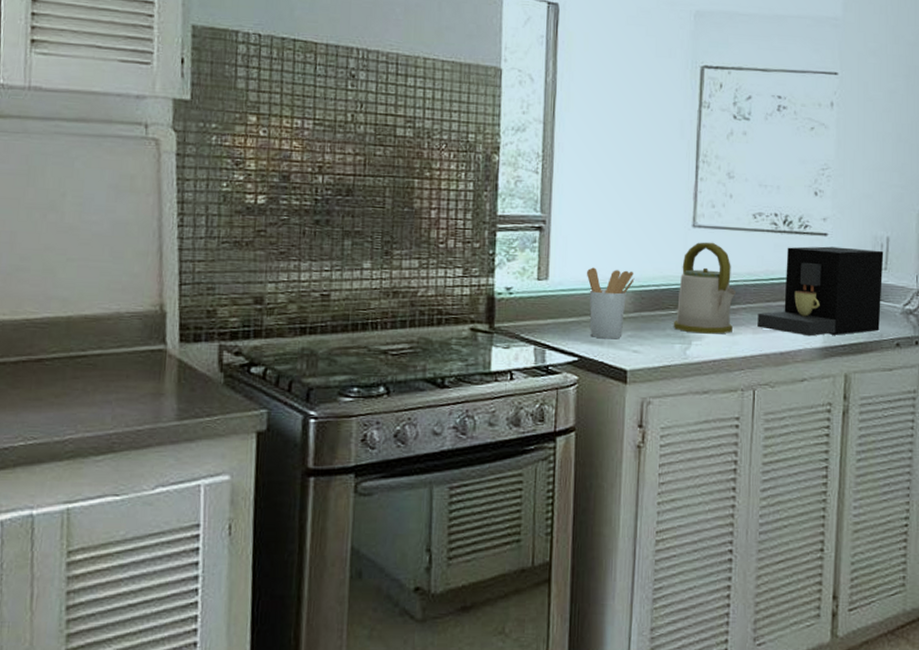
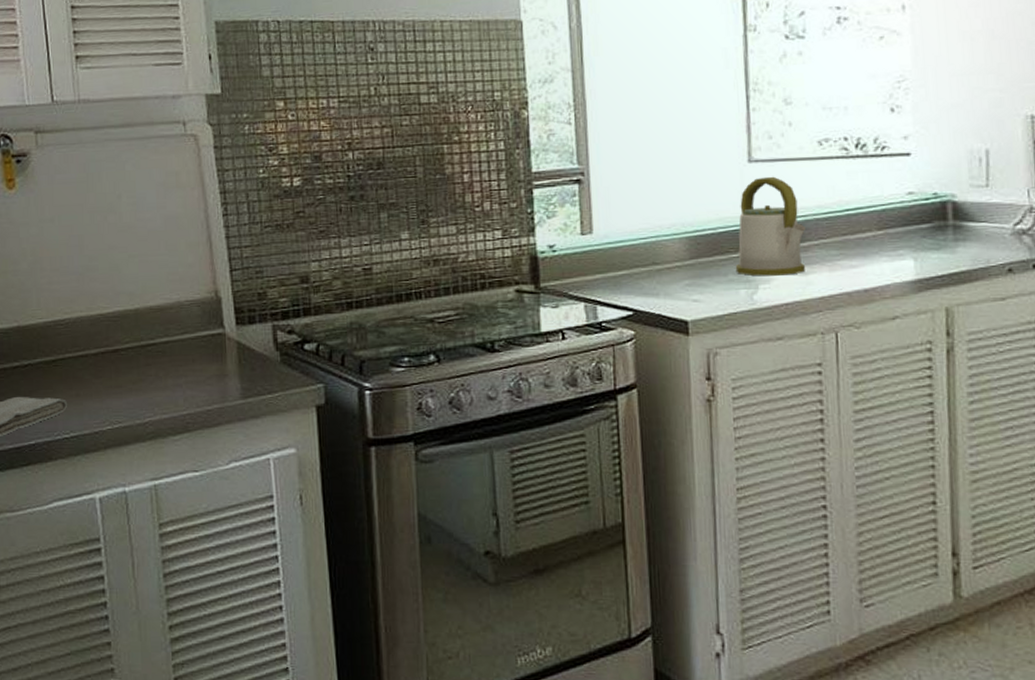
utensil holder: present [587,267,635,339] -> none [634,216,687,290]
coffee maker: present [757,246,884,337] -> none [833,165,985,270]

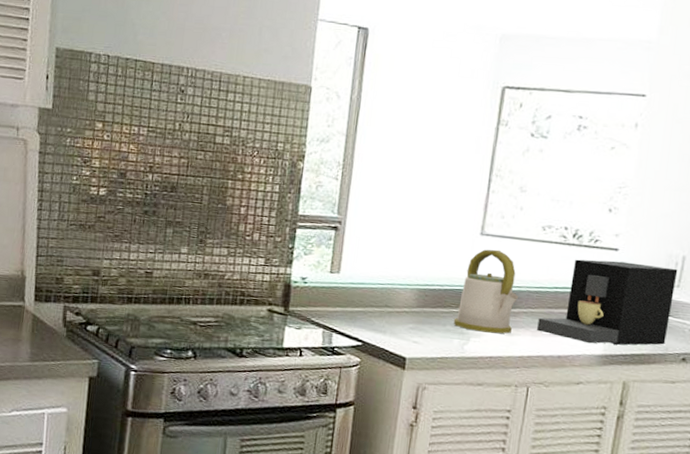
coffee maker: none [833,165,985,270] -> present [537,259,678,345]

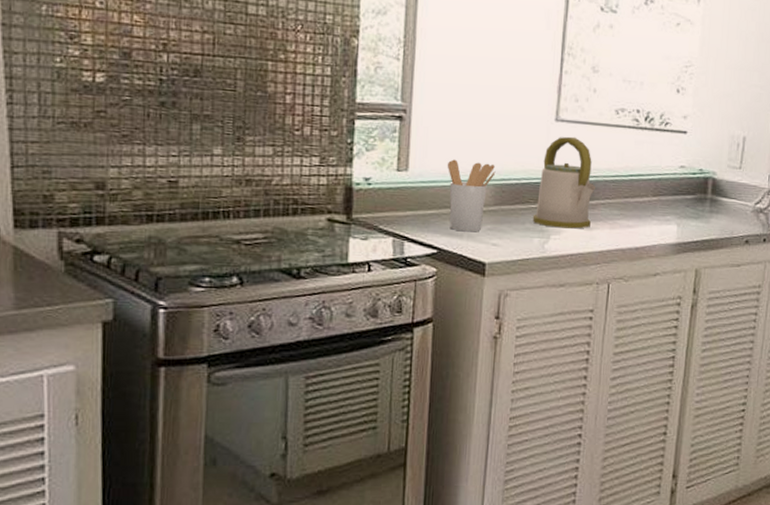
utensil holder: none [374,265,420,330] -> present [448,159,496,232]
coffee maker: present [537,259,678,345] -> none [615,144,740,233]

